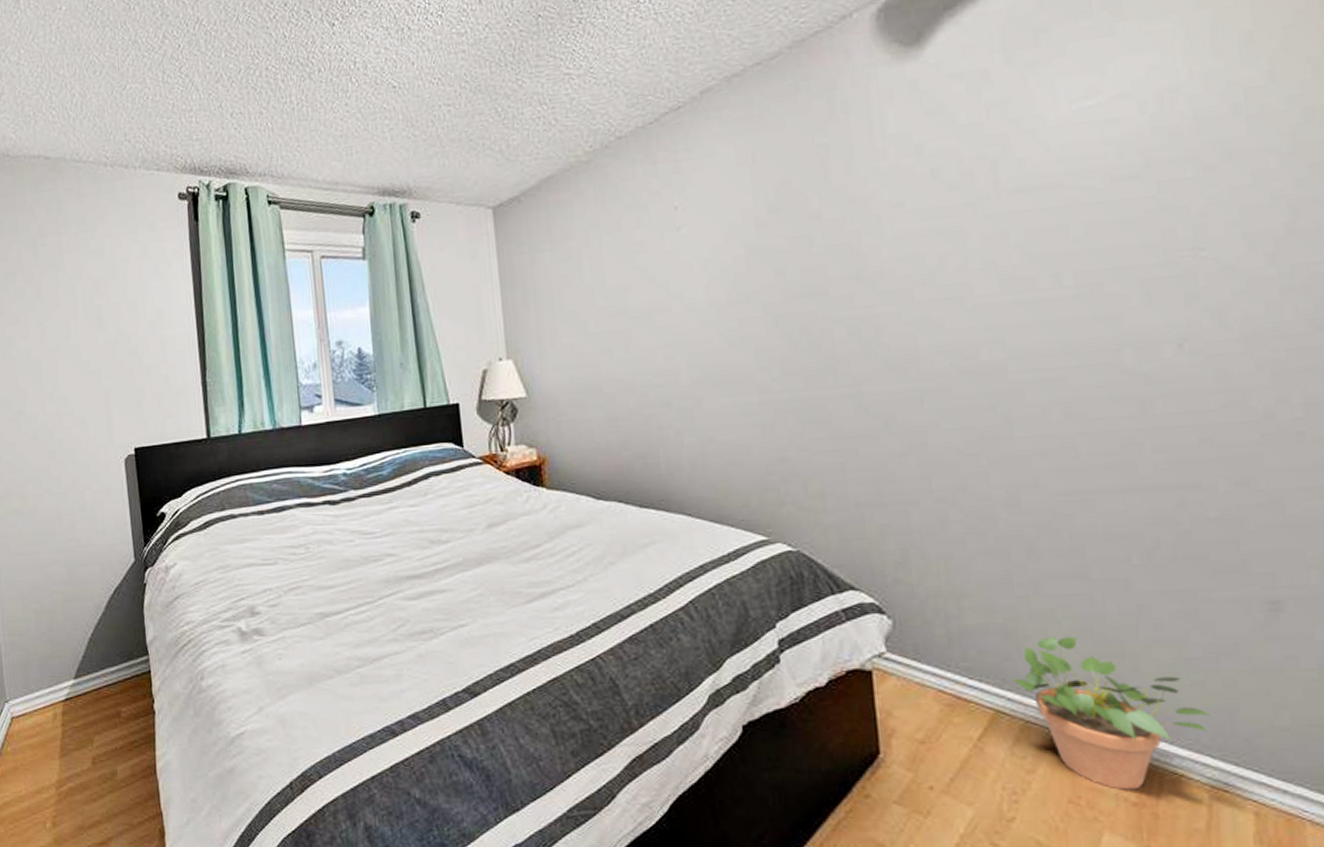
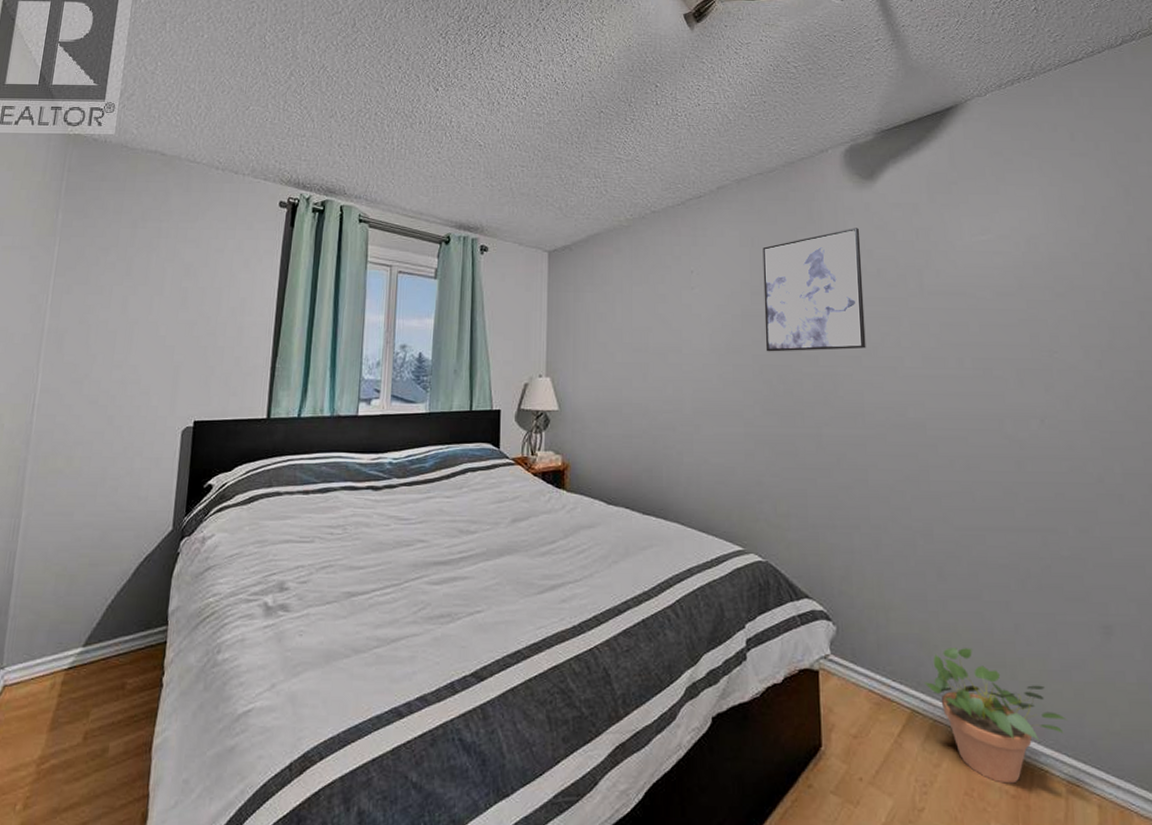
wall art: none [768,116,919,298] -> present [762,228,866,352]

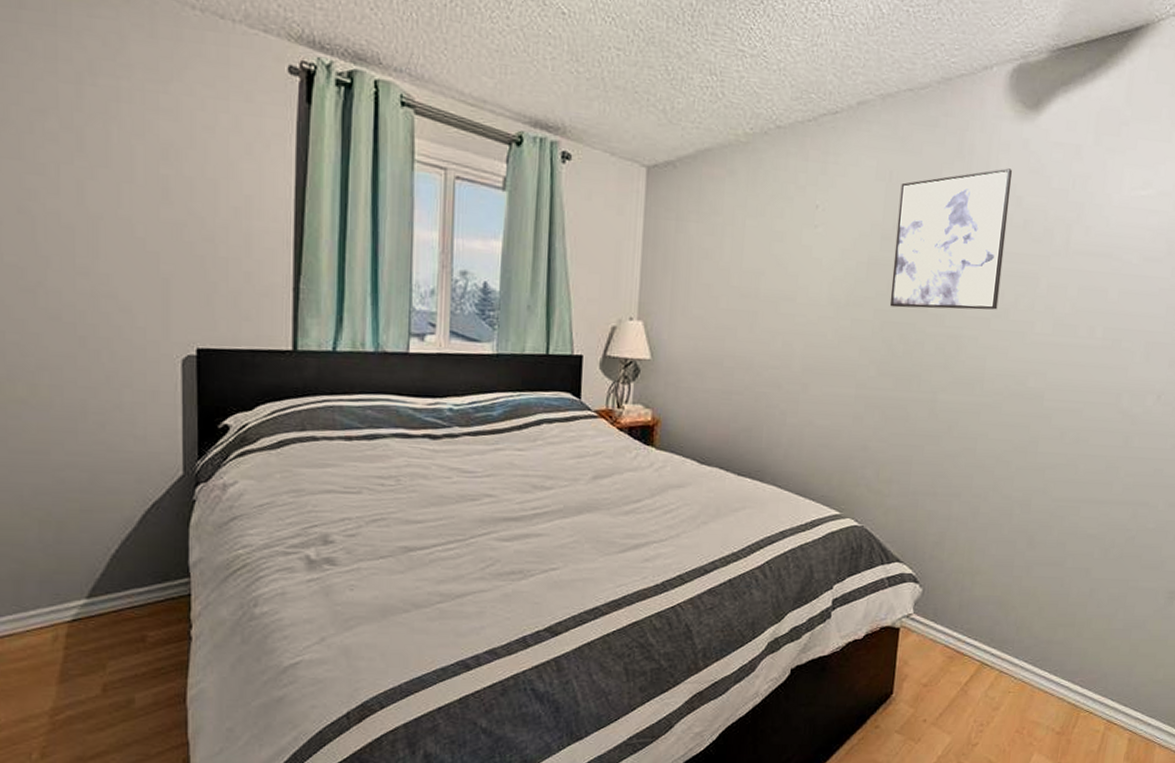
potted plant: present [923,648,1068,784] -> none [996,609,1119,723]

